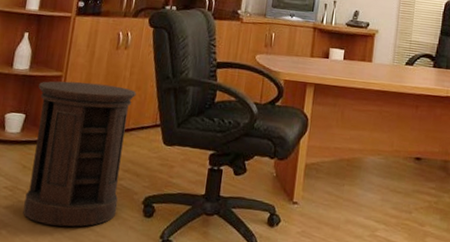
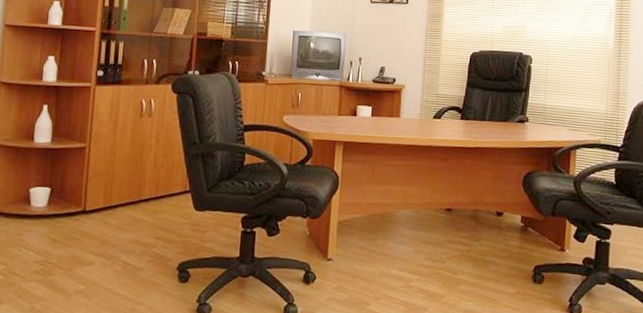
side table: present [23,81,137,227] -> none [56,152,164,297]

